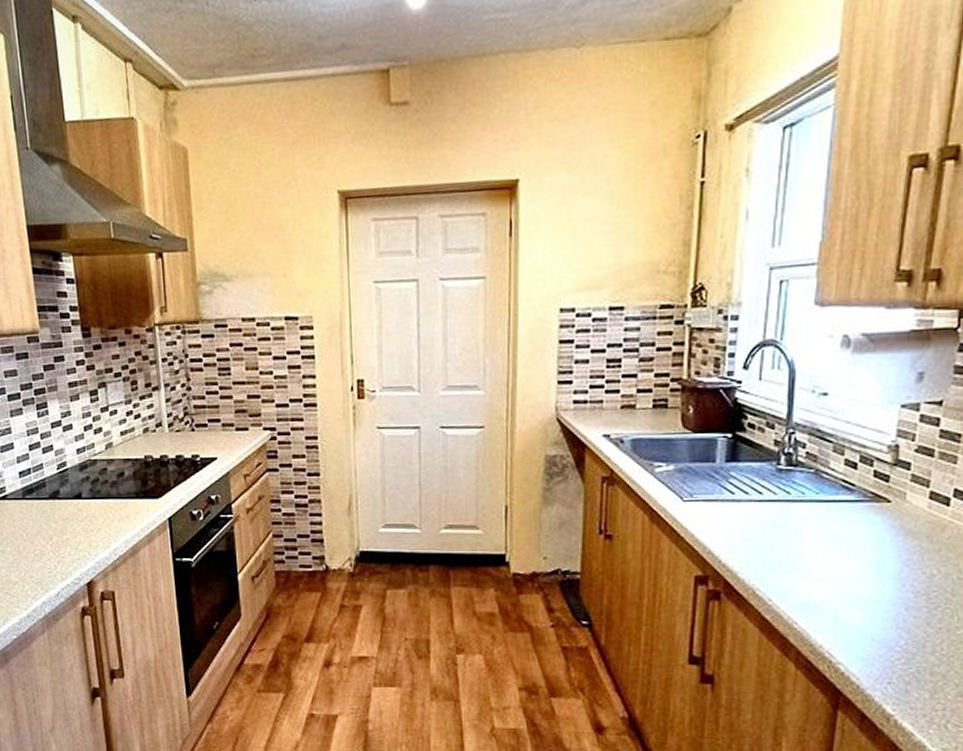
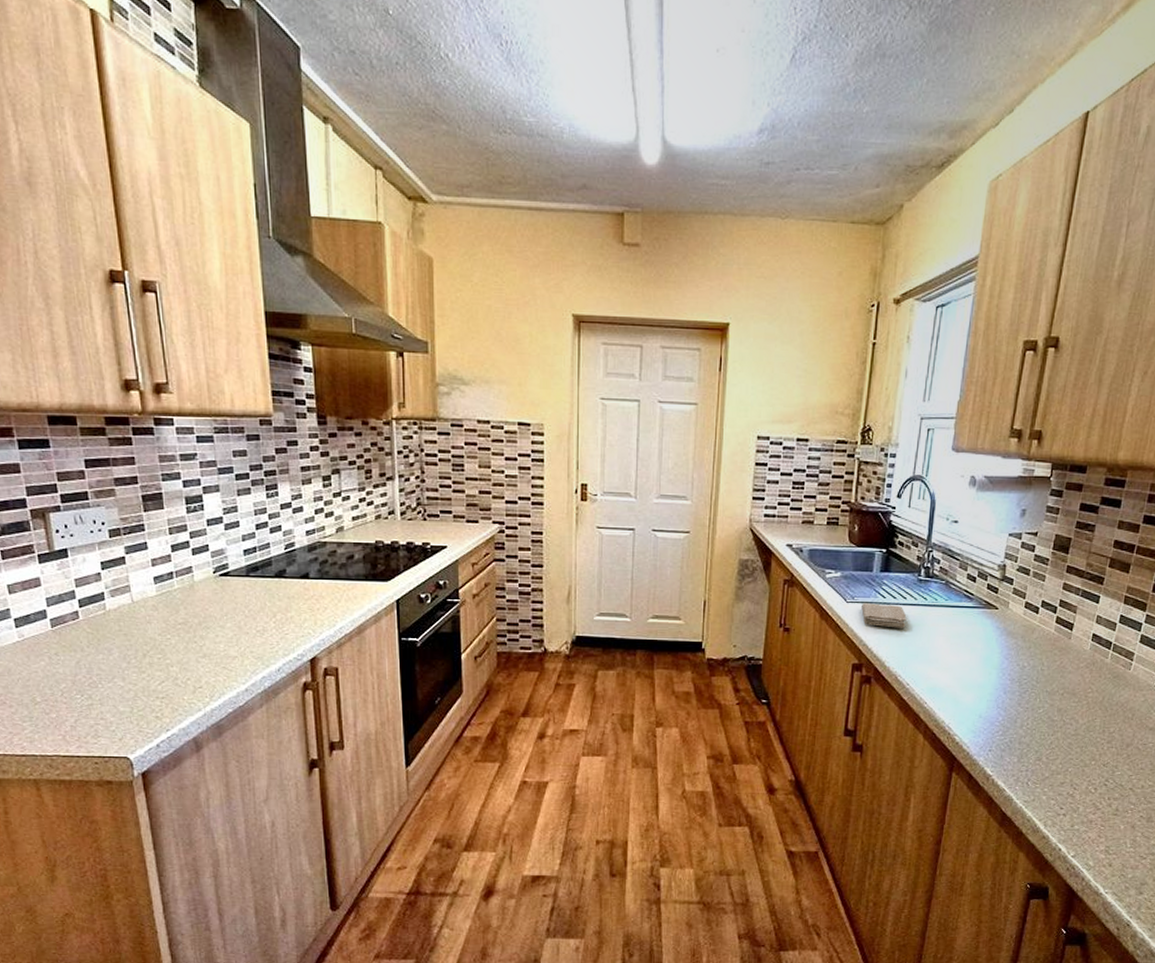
washcloth: none [703,501,764,531] -> present [861,603,907,628]

